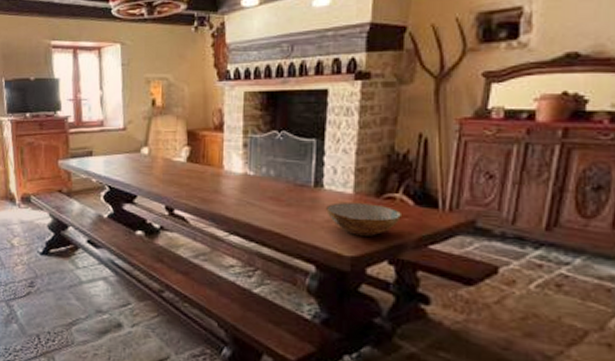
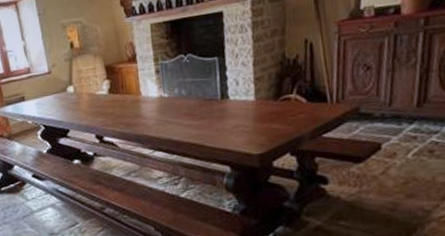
bowl: present [326,202,403,236] -> none [233,106,298,136]

